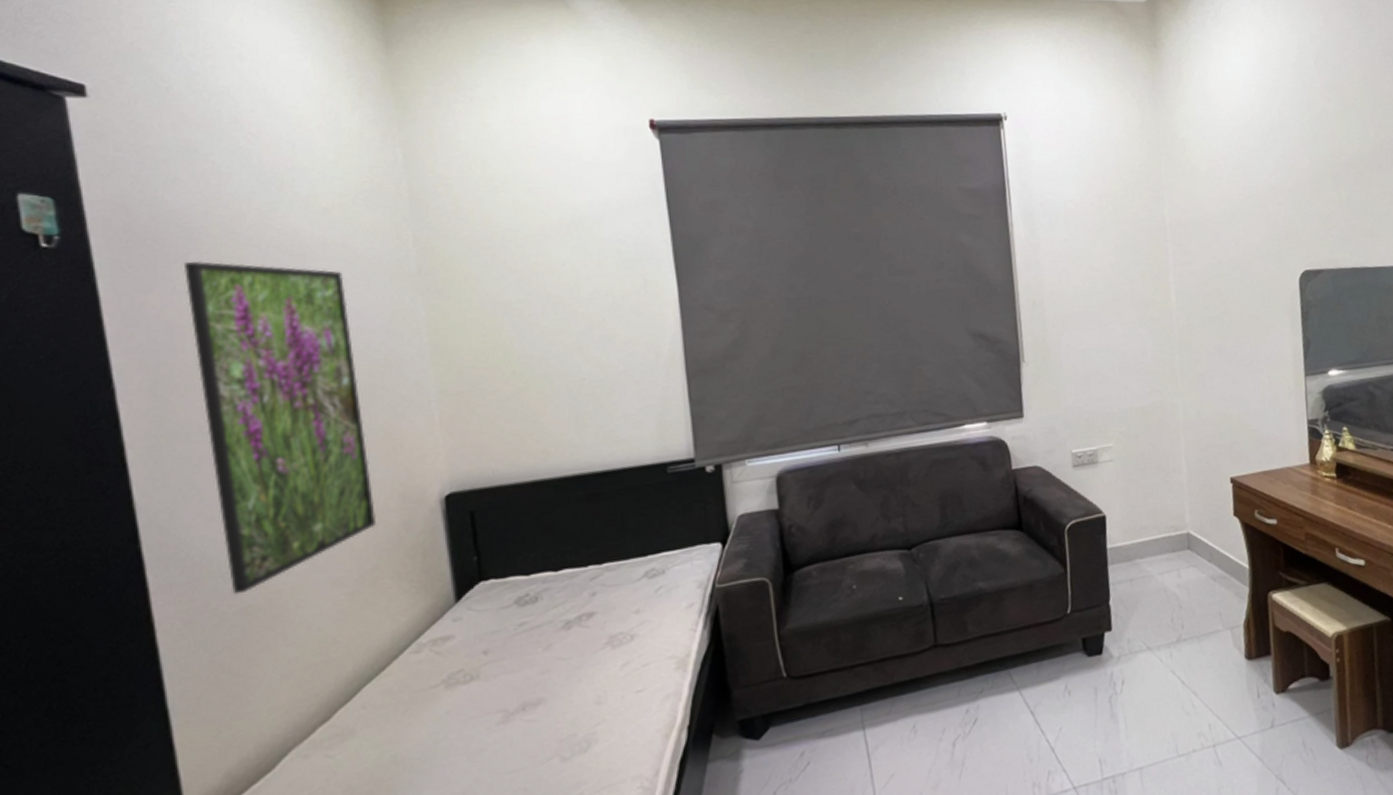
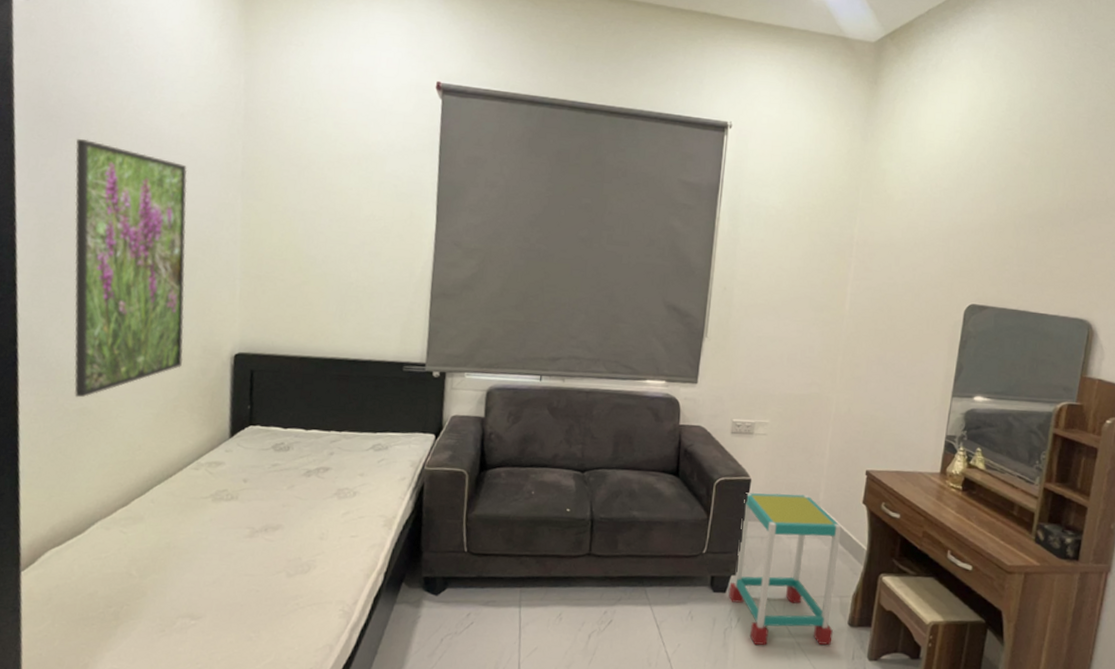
side table: none [1102,520,1232,708] -> present [729,492,842,646]

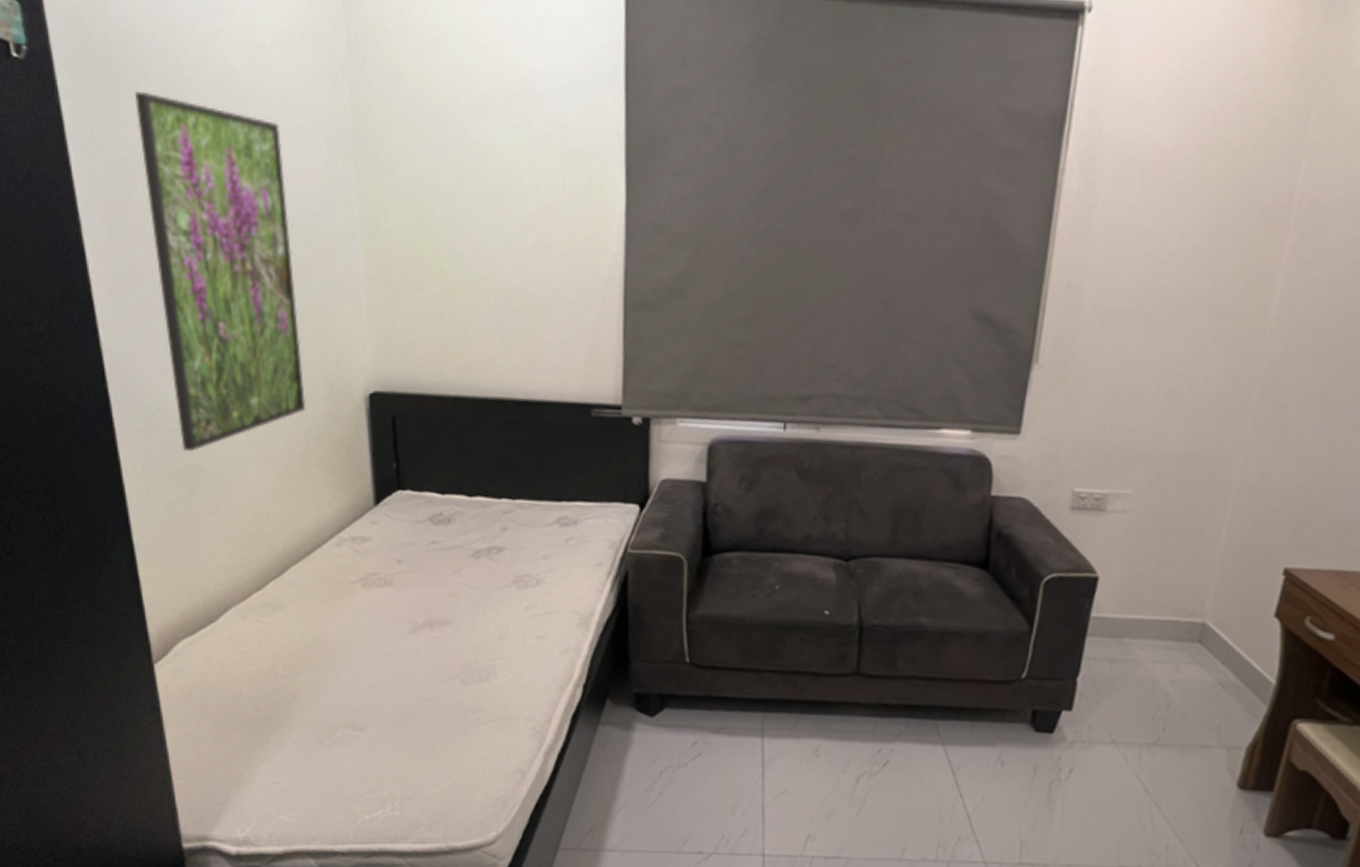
side table: present [729,492,842,646] -> none [1057,596,1238,812]

